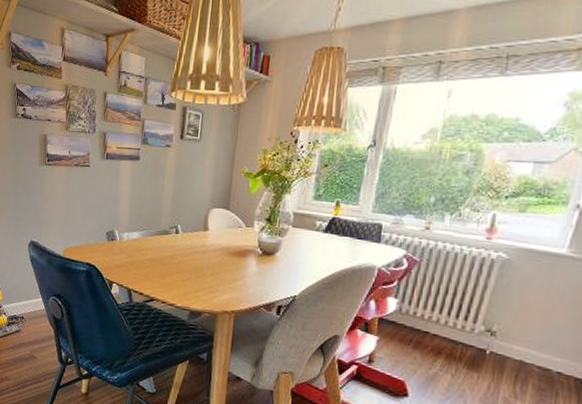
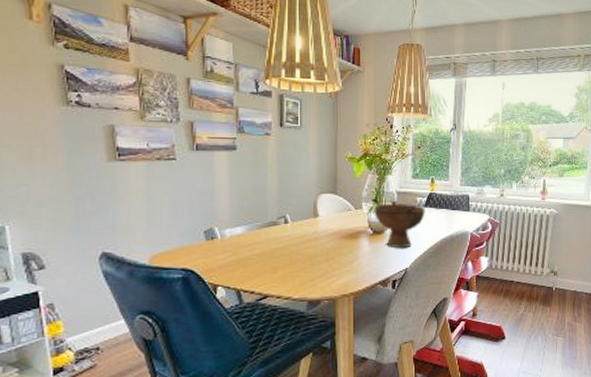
bowl: none [266,221,325,274] -> present [374,200,425,249]

